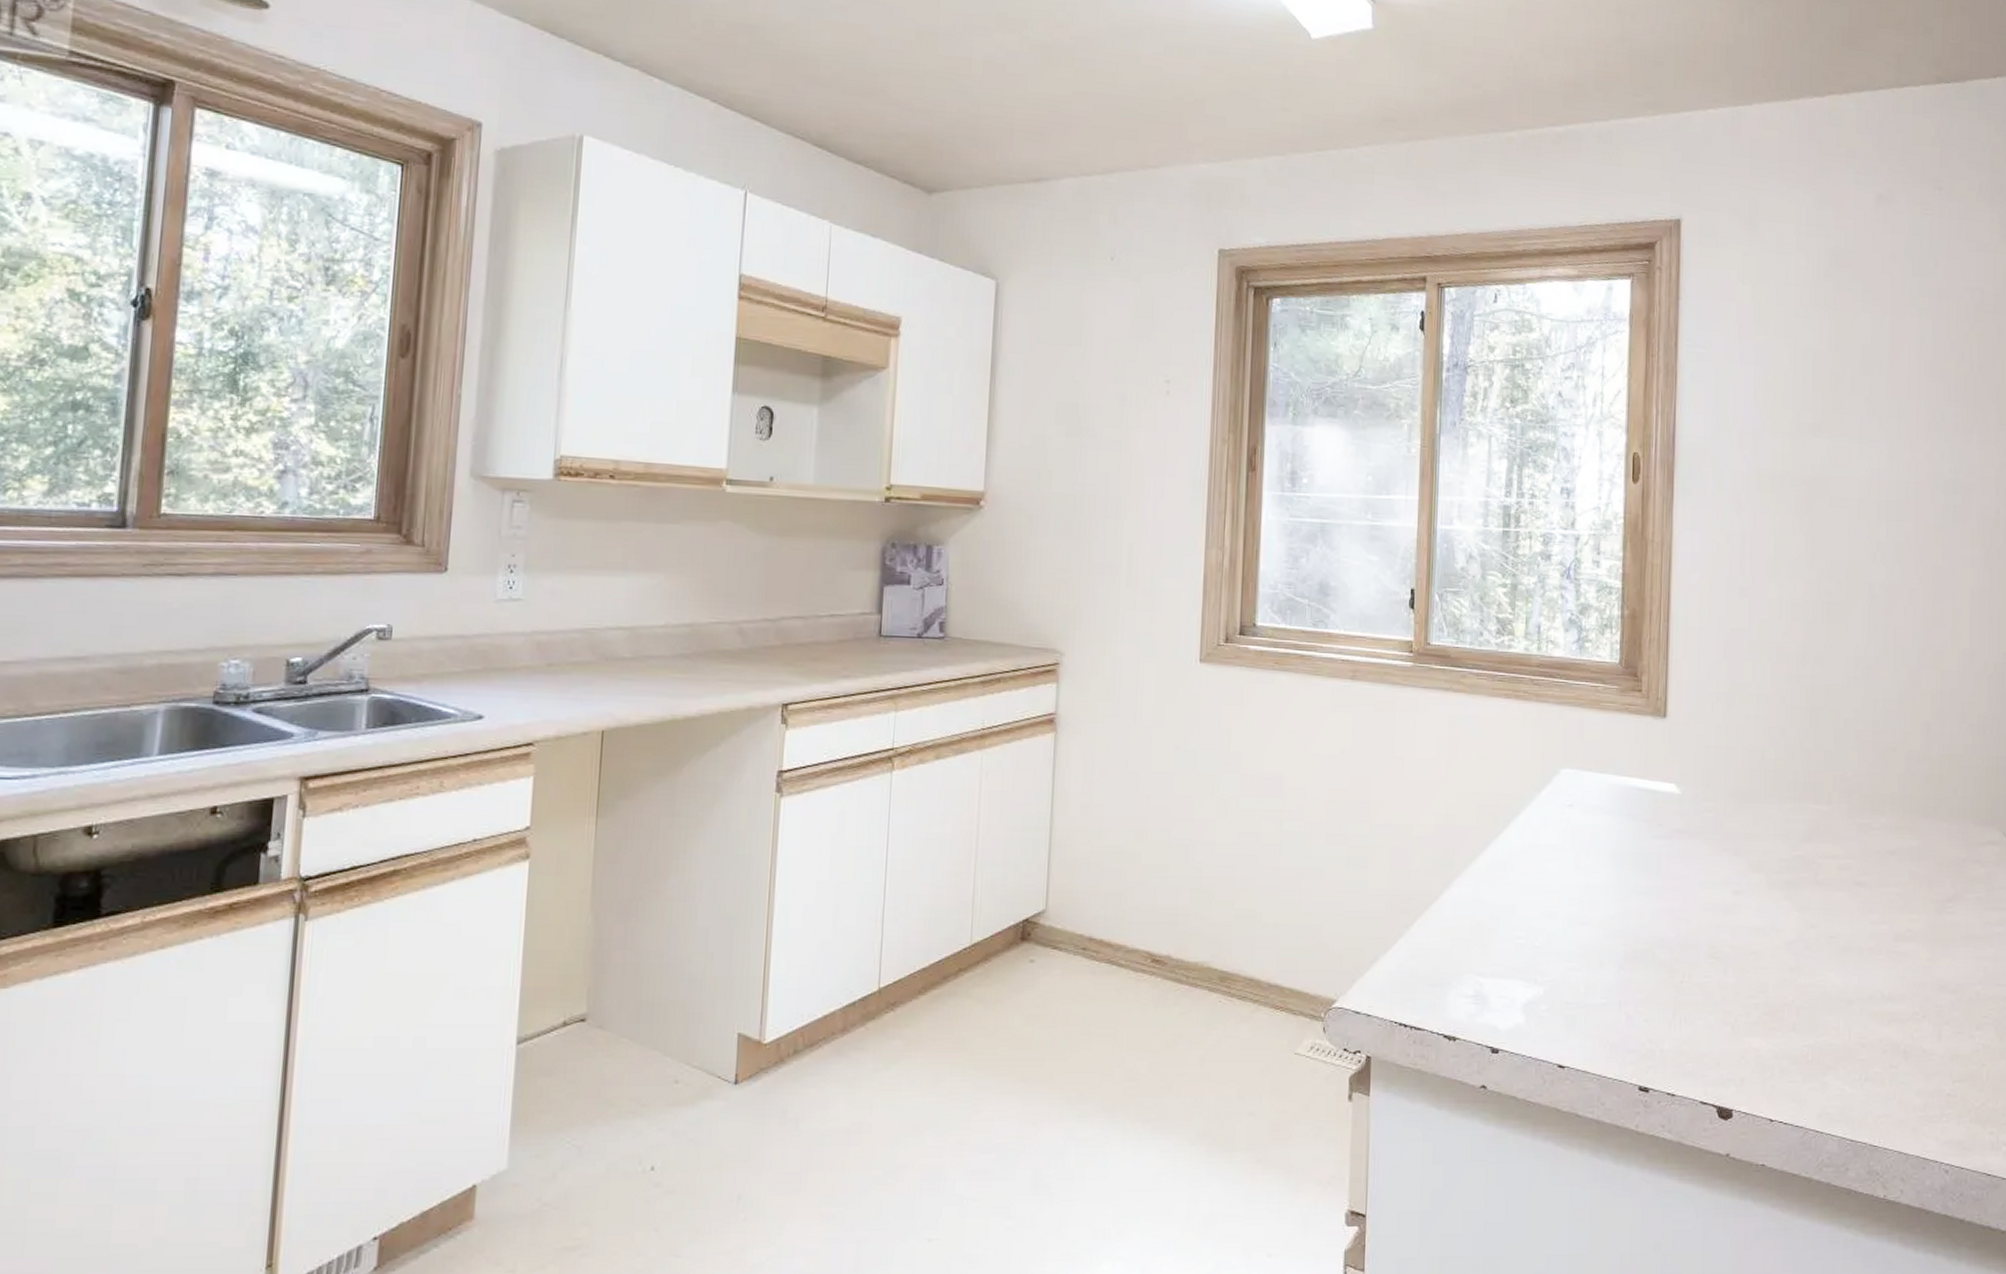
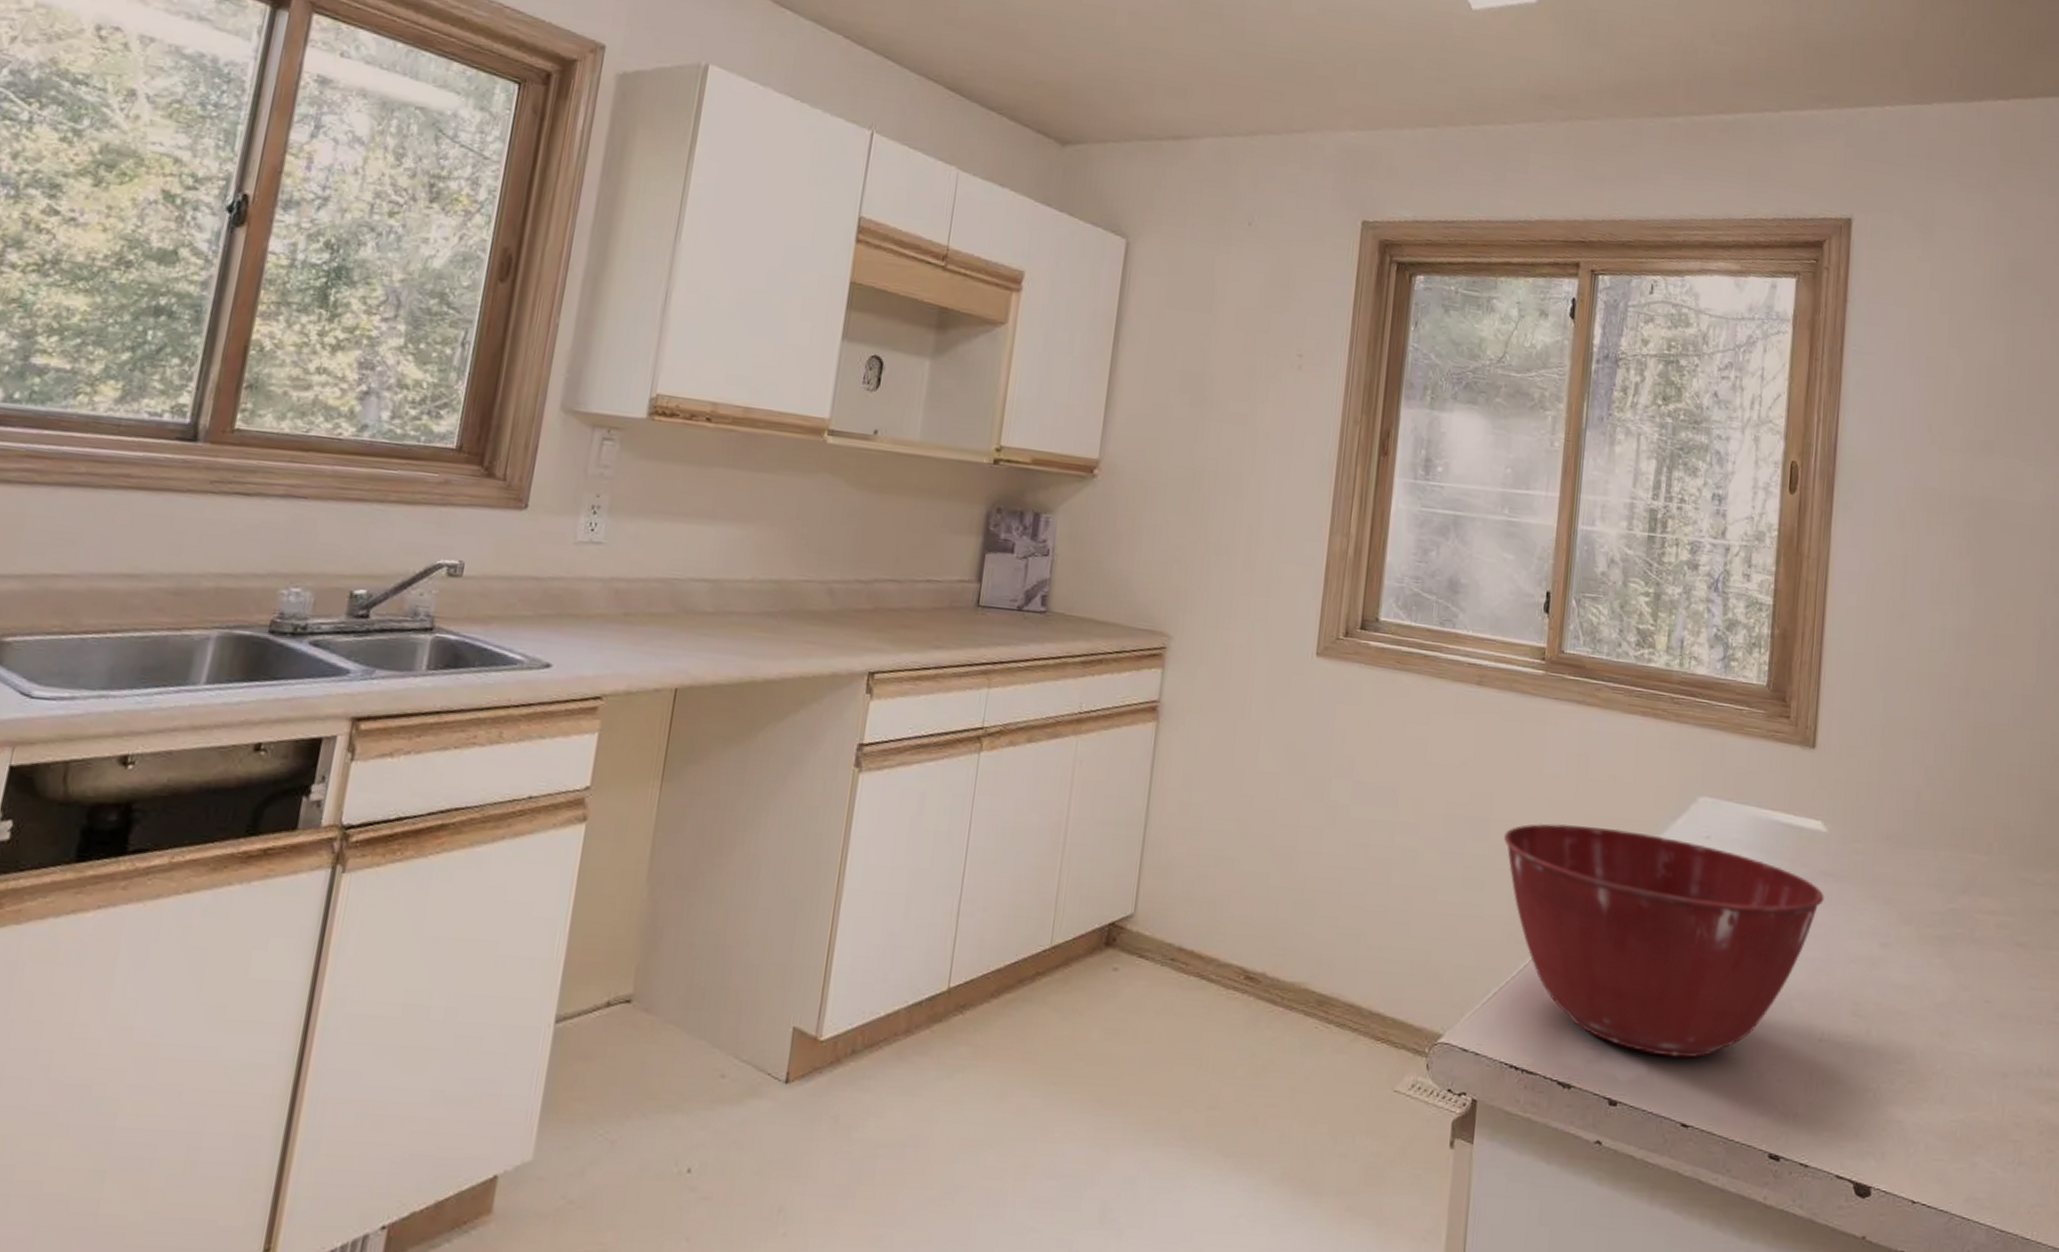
mixing bowl: none [1383,801,1680,1006] -> present [1504,823,1824,1058]

